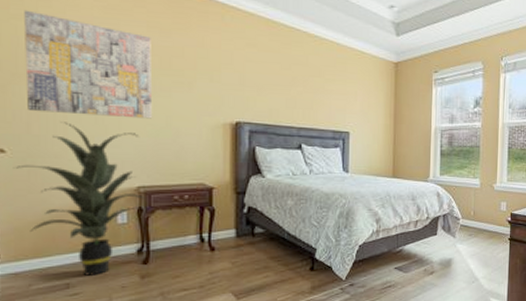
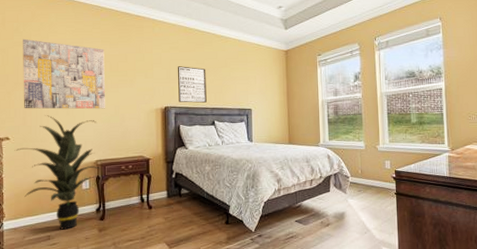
wall art: none [254,70,293,120] -> present [177,66,207,103]

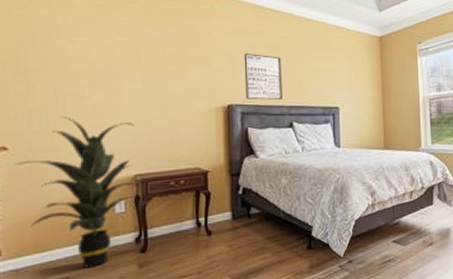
wall art: present [23,38,106,109] -> none [26,13,148,109]

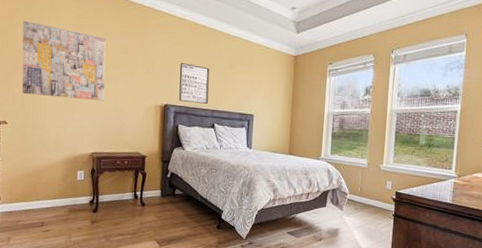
indoor plant: present [15,116,144,268] -> none [11,102,98,218]
wall art: none [26,13,148,109] -> present [22,20,106,101]

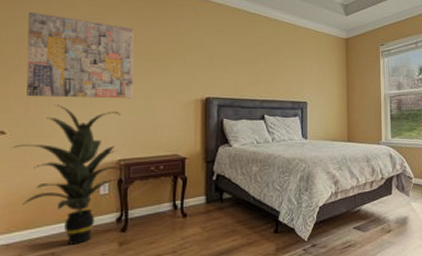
indoor plant: none [11,102,98,218] -> present [11,105,126,245]
wall art: present [179,63,210,104] -> none [222,51,256,94]

